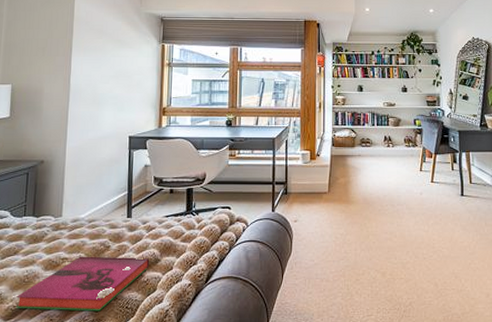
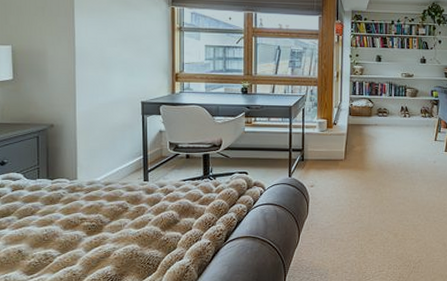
hardback book: present [16,256,150,312] -> none [37,217,169,267]

